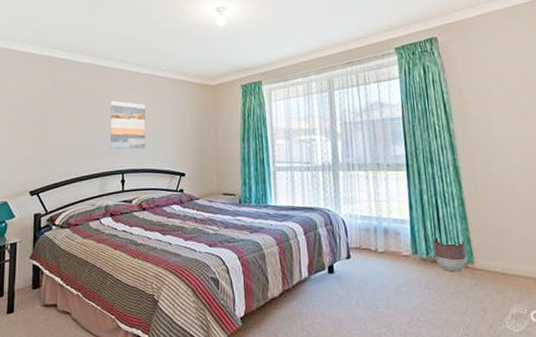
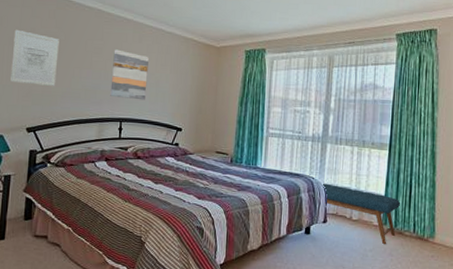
wall art: none [12,94,57,147] -> present [10,29,59,86]
bench: none [341,214,430,277] -> present [323,183,400,245]
planter: present [432,237,467,272] -> none [401,212,430,244]

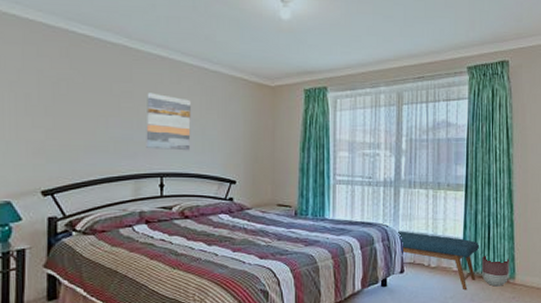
wall art: present [10,29,59,86] -> none [15,72,76,139]
planter: none [401,212,430,244] -> present [481,255,510,287]

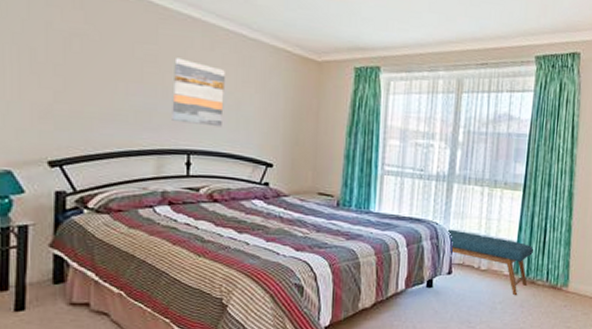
planter: present [481,255,510,287] -> none [534,260,564,294]

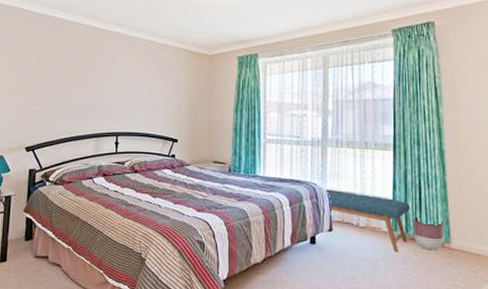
wall art: present [172,58,225,127] -> none [105,64,142,113]
planter: none [534,260,564,294] -> present [413,216,444,250]

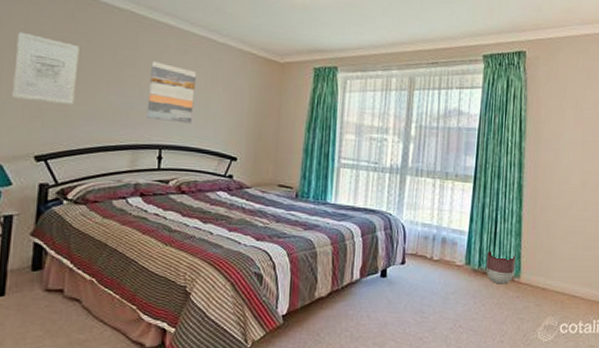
wall art: none [9,51,55,104] -> present [12,31,79,104]
wall art: none [105,64,142,113] -> present [146,61,196,124]
bench: present [326,189,410,253] -> none [402,220,485,287]

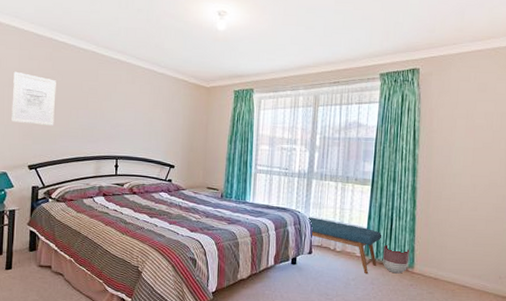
wall art: present [146,61,196,124] -> none [106,90,142,139]
bench: none [402,220,485,287] -> present [309,217,382,274]

